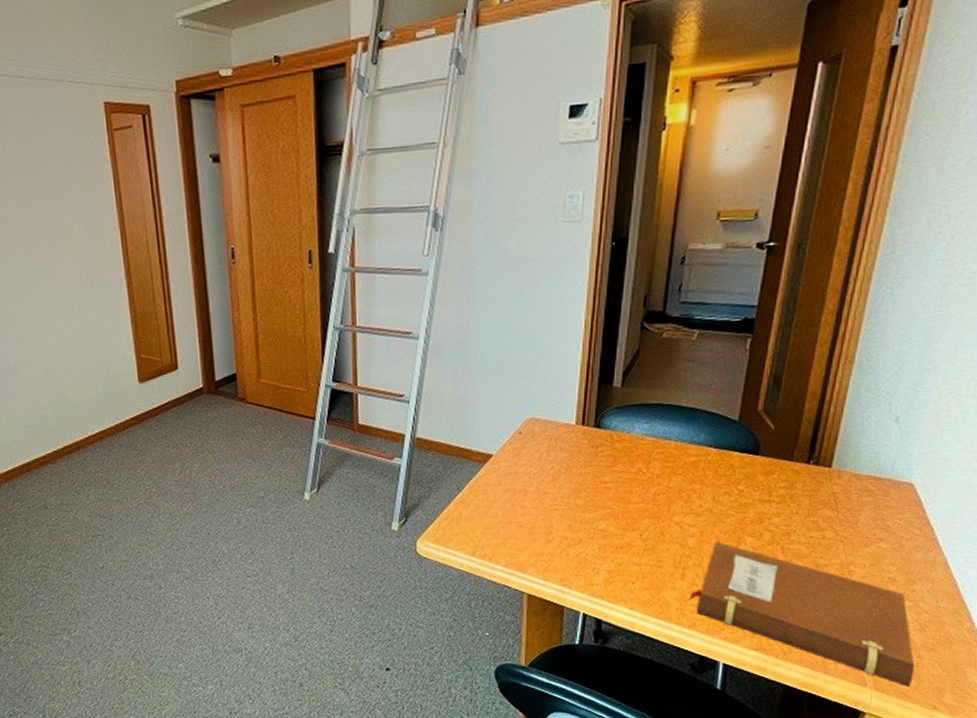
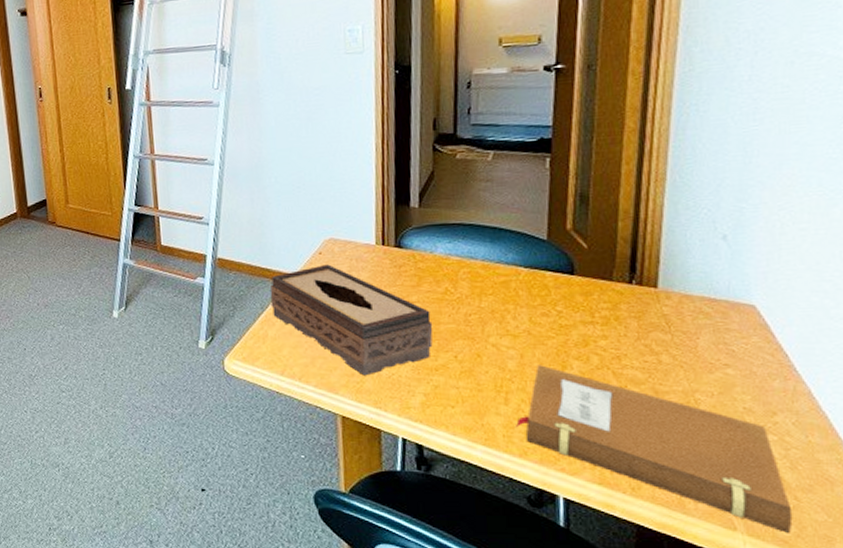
tissue box: none [467,444,623,555] -> present [270,264,433,376]

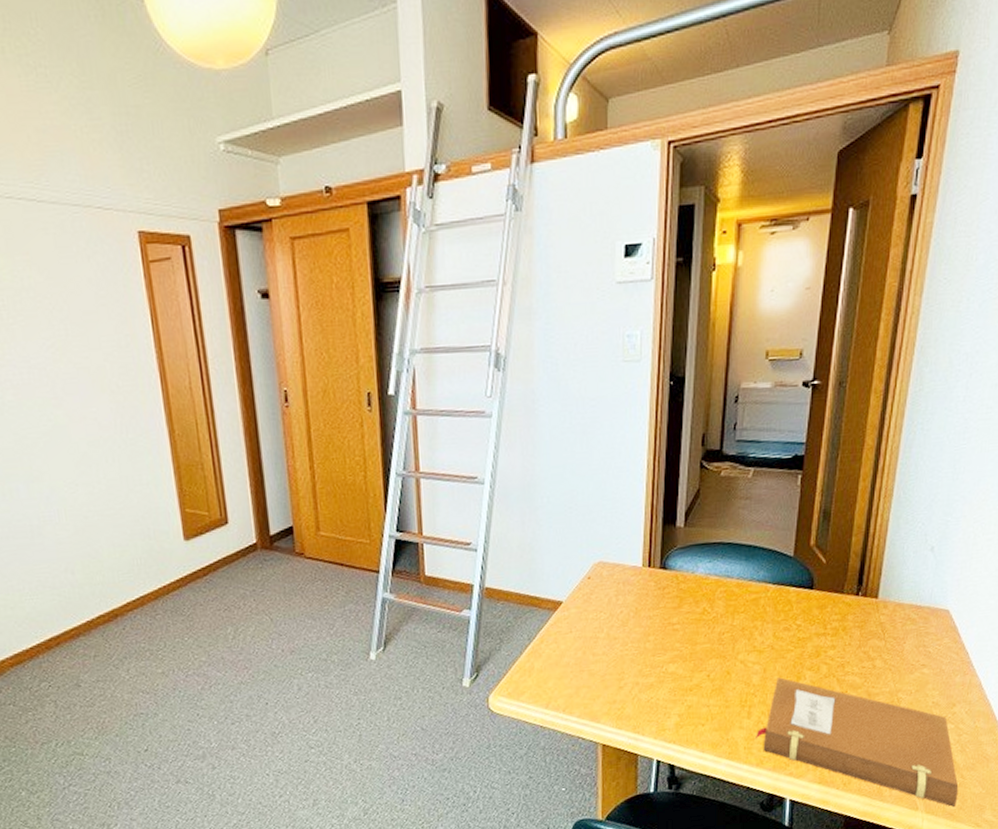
tissue box: present [270,264,433,376] -> none [537,589,690,702]

